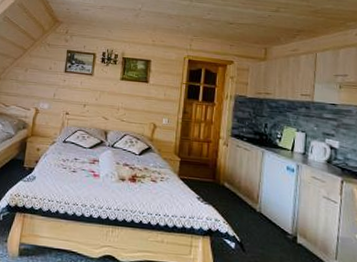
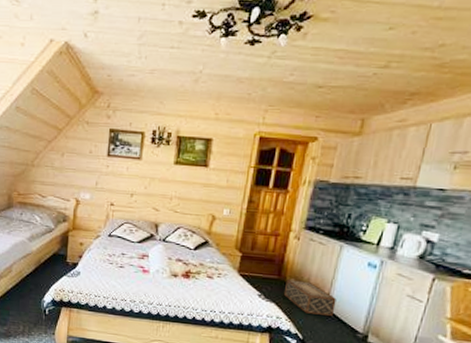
woven basket: none [219,183,265,218] -> present [283,279,336,316]

